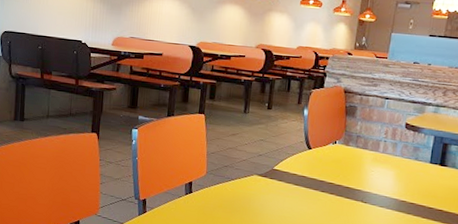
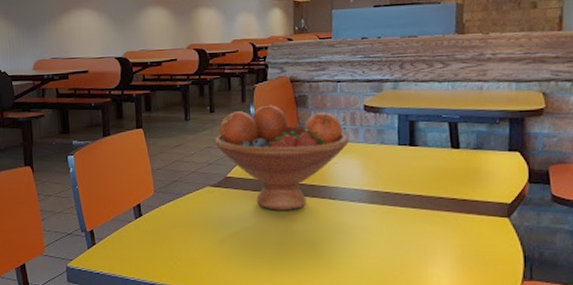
fruit bowl: none [267,110,388,207] -> present [214,105,349,210]

